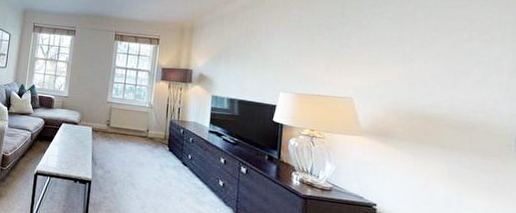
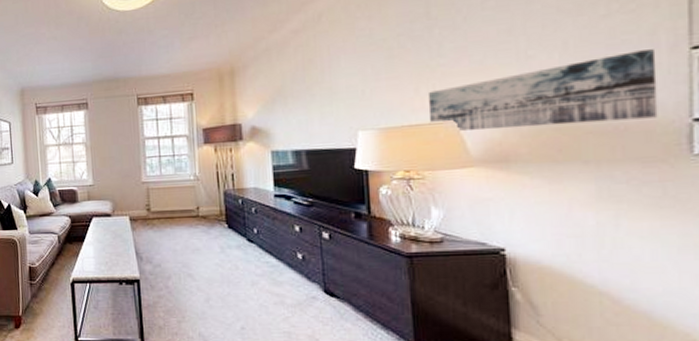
wall art: none [334,70,500,123] -> present [427,49,658,131]

